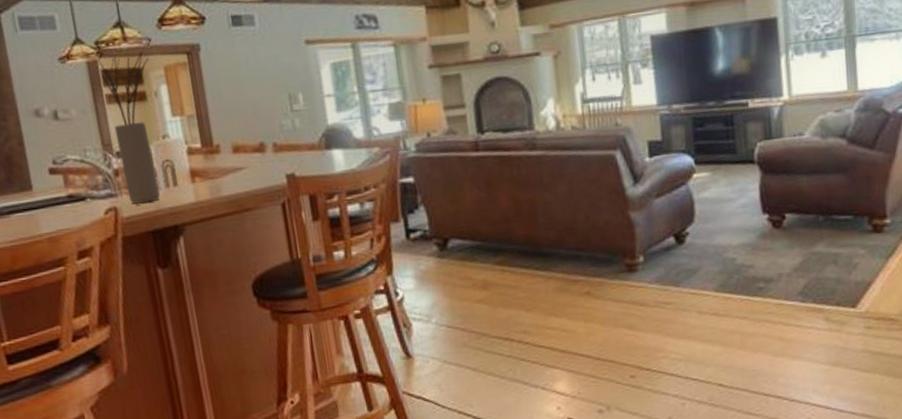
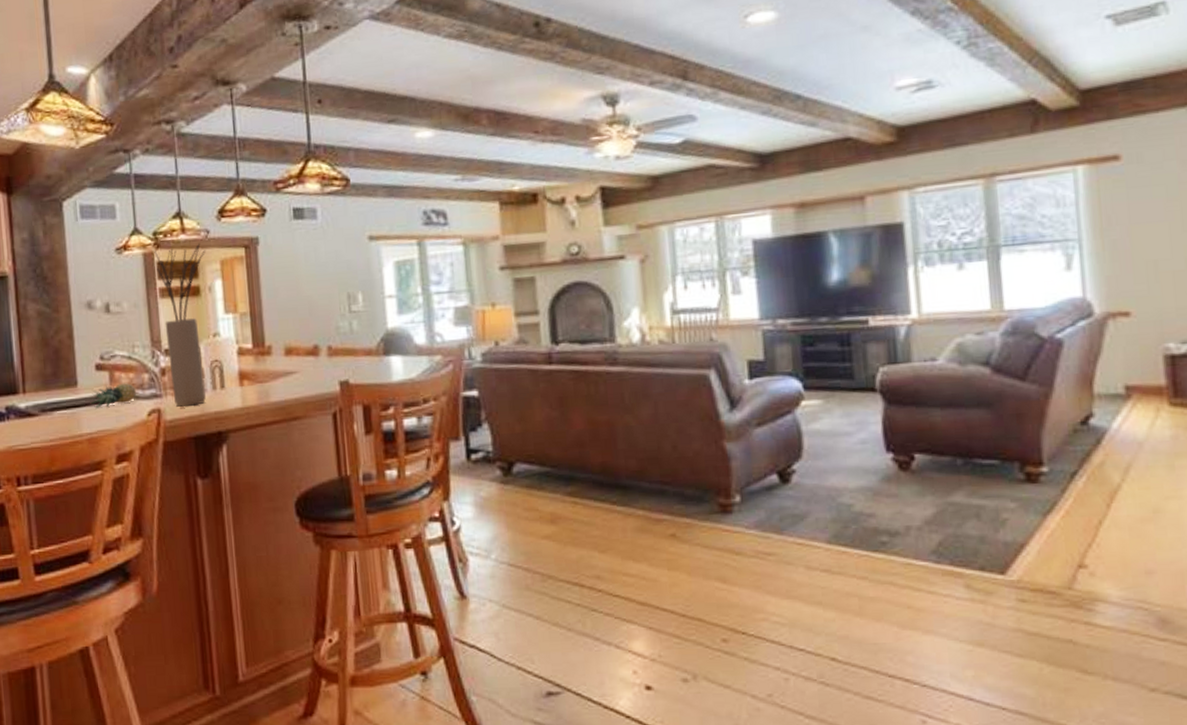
fruit: none [47,184,92,211] -> present [90,383,137,410]

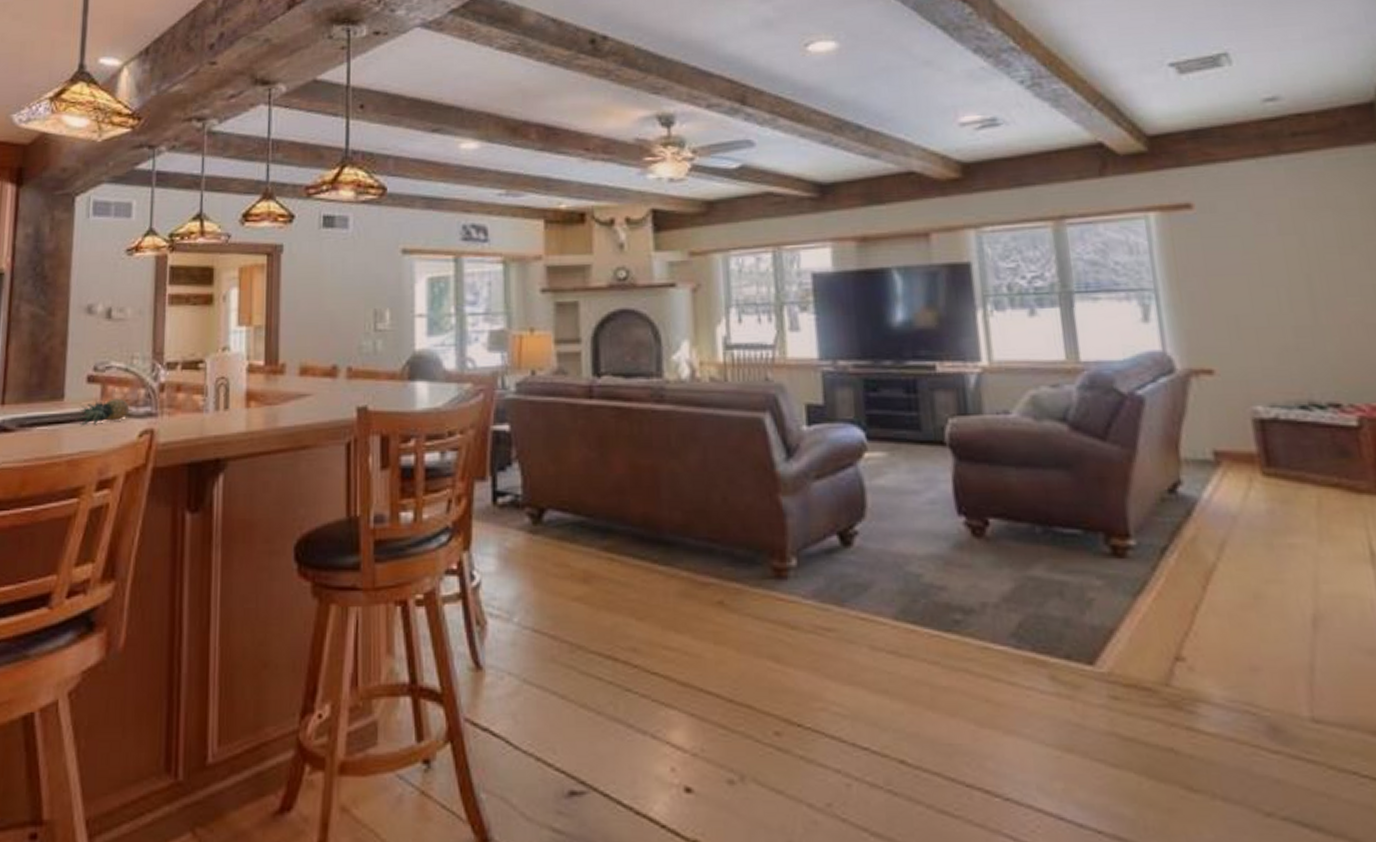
vase: present [154,244,206,407] -> none [168,248,225,428]

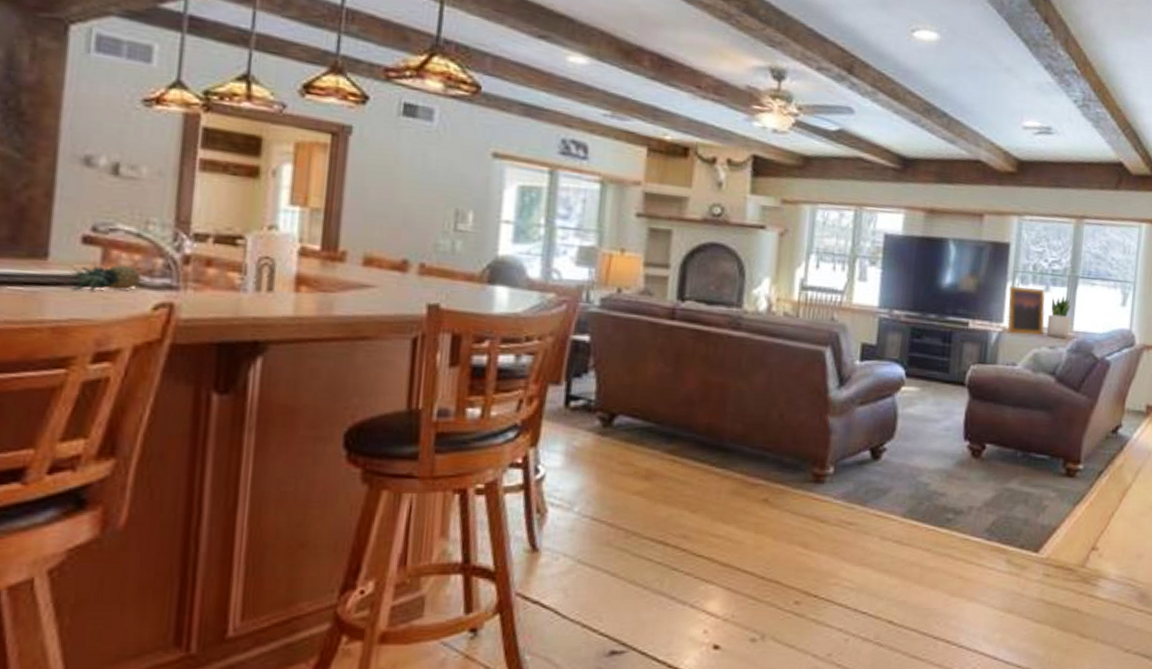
picture frame: none [981,314,1041,374] -> present [1007,287,1046,336]
planter: none [1040,317,1076,374] -> present [1046,295,1072,339]

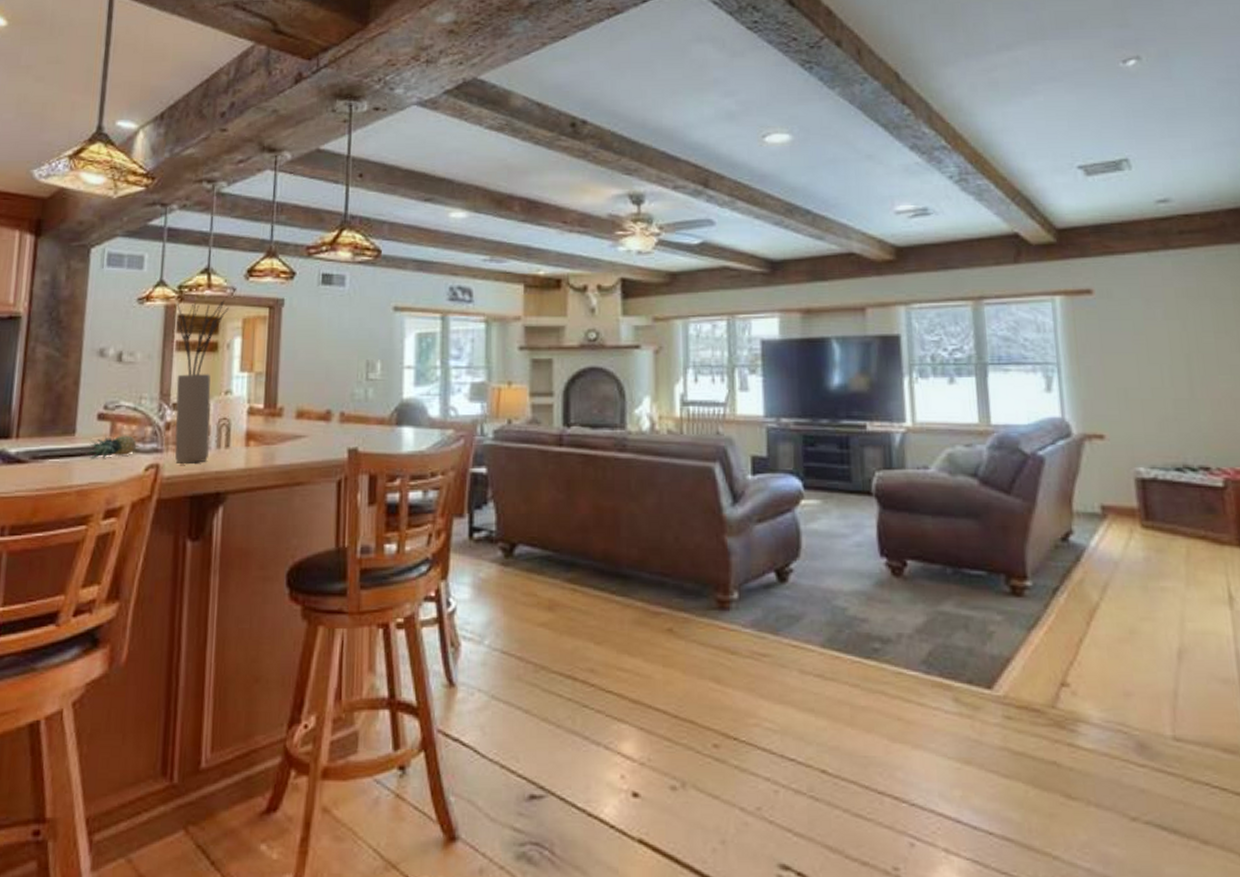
vase: none [196,111,278,306] -> present [174,300,230,463]
picture frame: present [1007,287,1046,336] -> none [907,382,957,434]
planter: present [1046,295,1072,339] -> none [957,386,987,435]

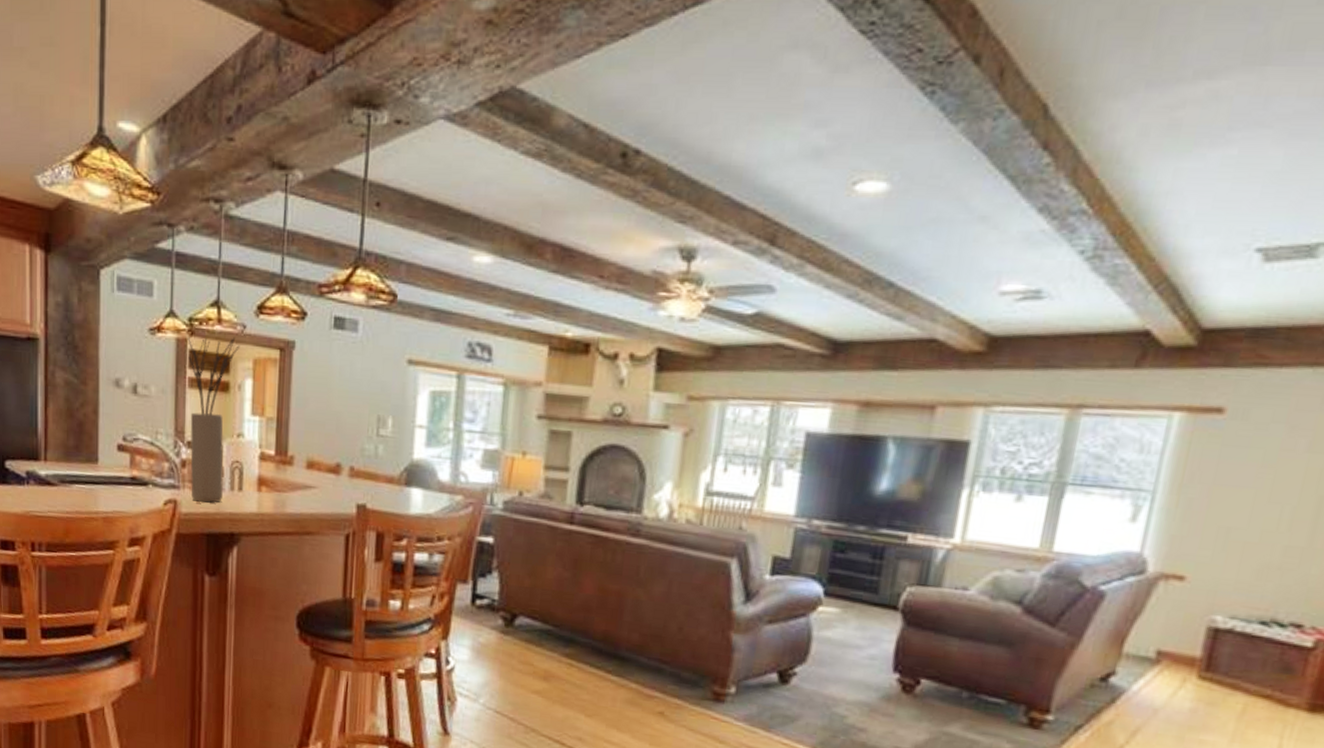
fruit: present [86,435,137,461] -> none [109,468,156,490]

